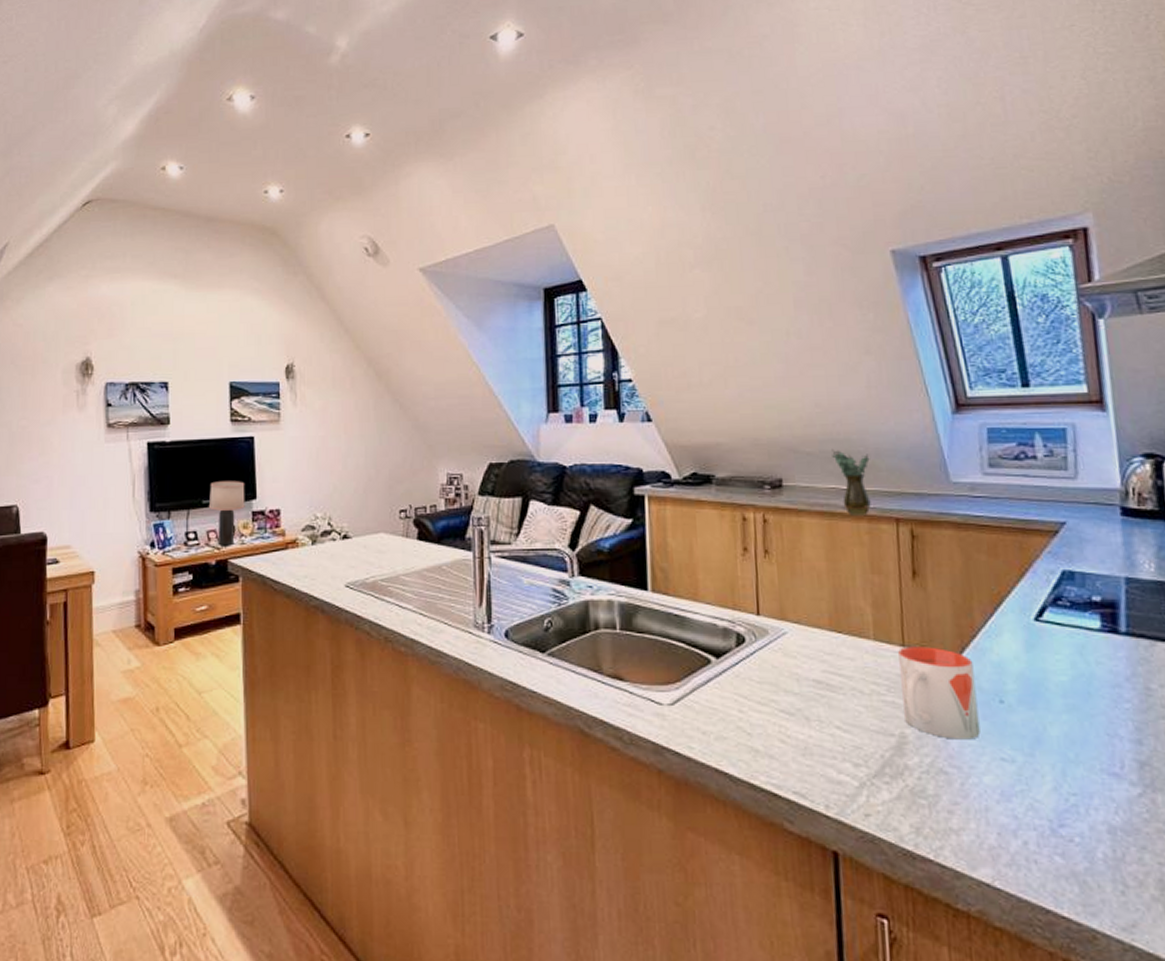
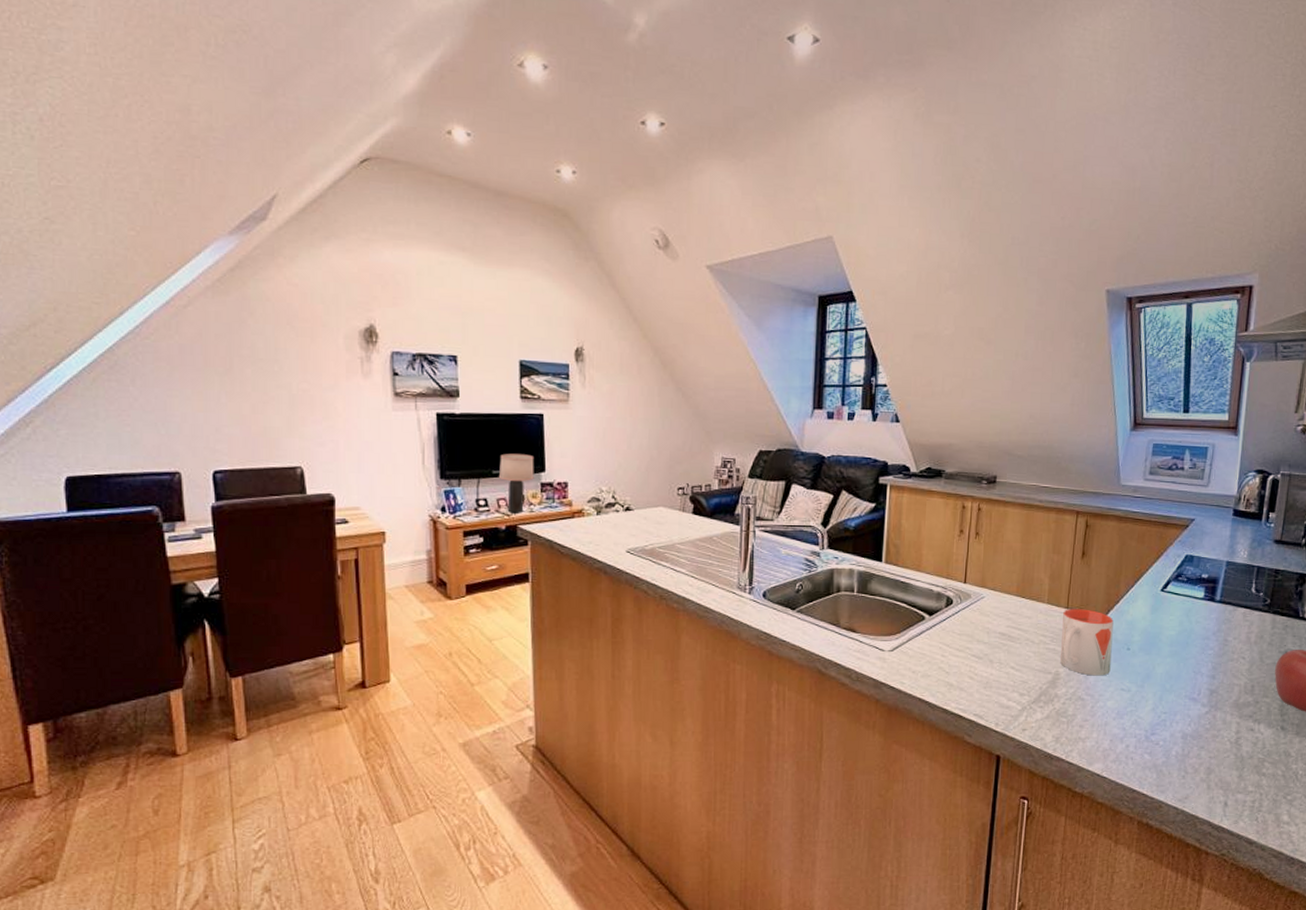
vase: present [832,450,871,515] -> none [1037,454,1065,508]

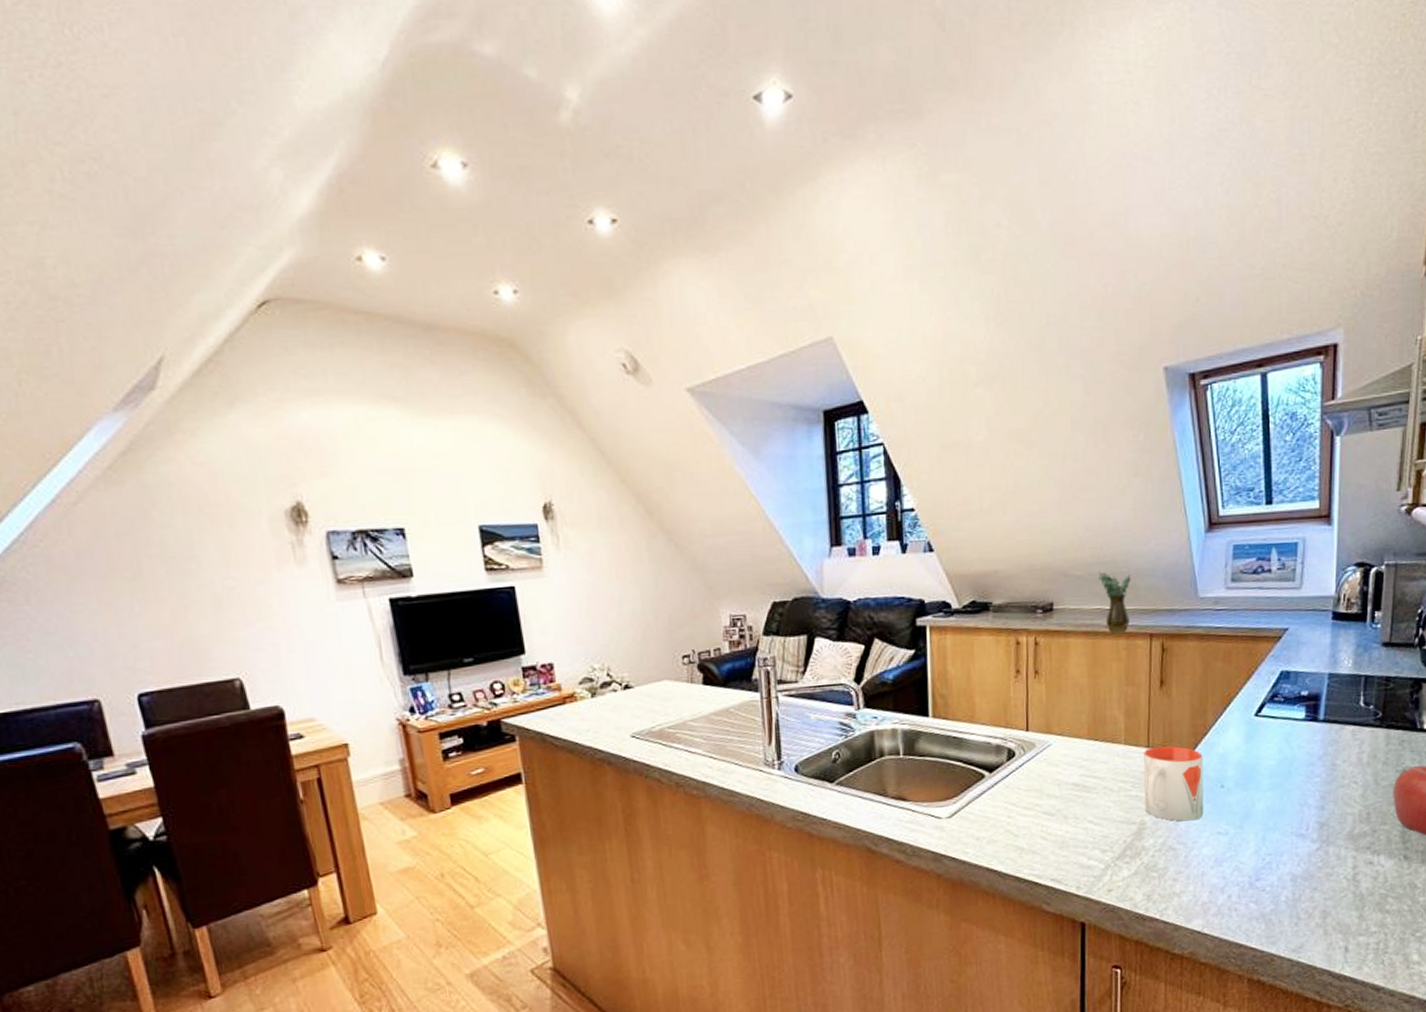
table lamp: present [498,454,534,514] -> none [470,635,513,708]
vase: none [1037,454,1065,508] -> present [1098,572,1131,634]

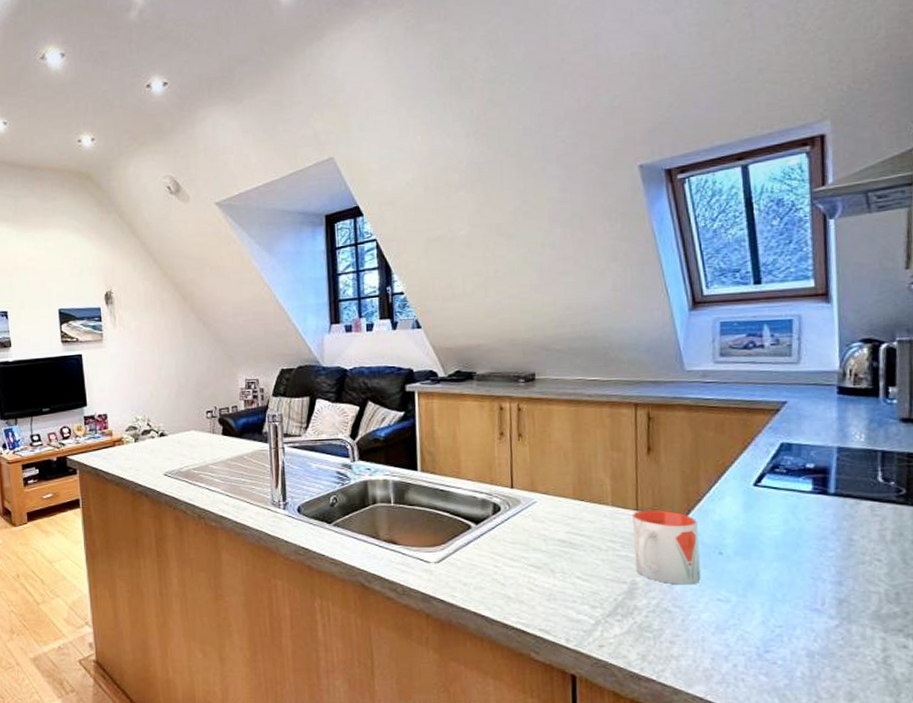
vase: present [1098,572,1131,634] -> none [579,346,613,402]

